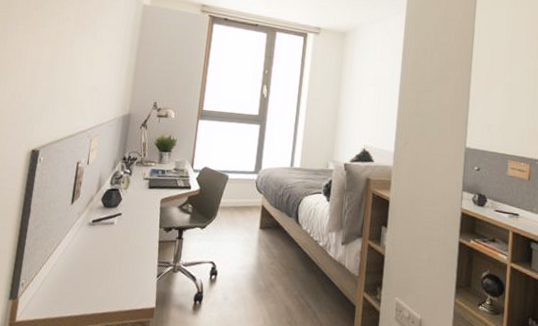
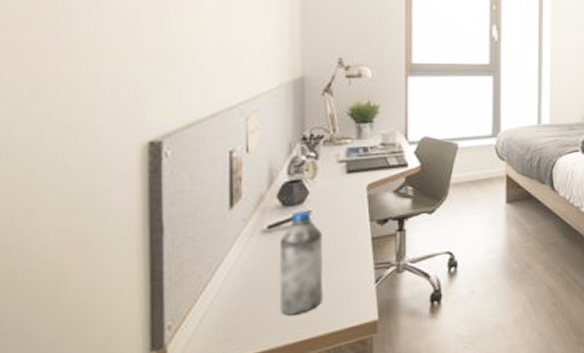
water bottle: none [91,212,127,292] -> present [279,210,324,315]

